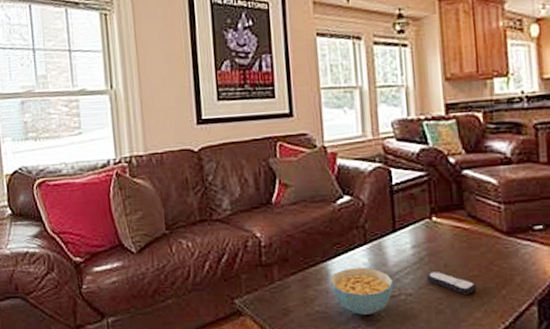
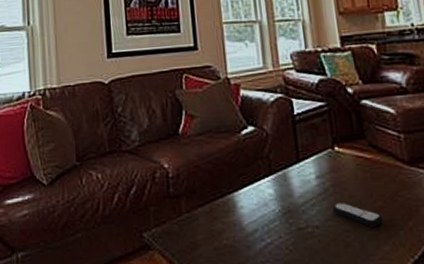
cereal bowl: present [329,267,394,316] -> none [236,198,300,250]

